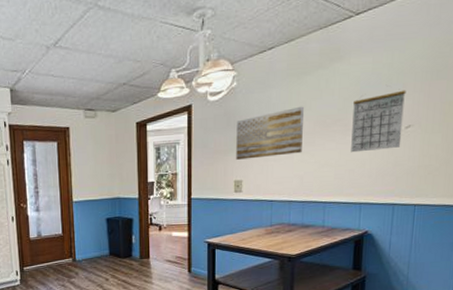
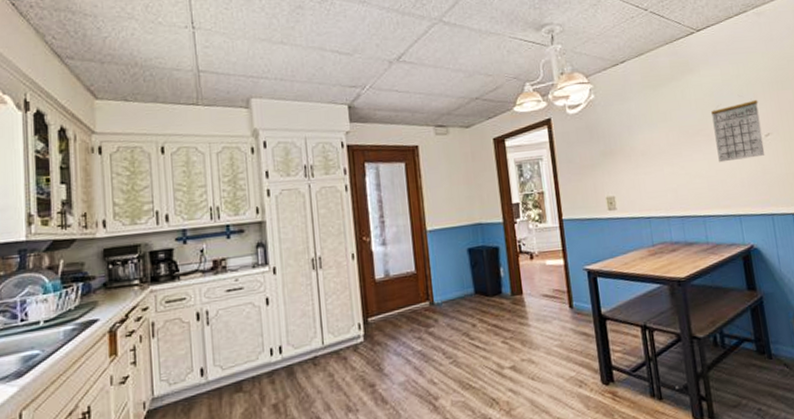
wall art: present [236,106,305,160] -> none [599,117,671,175]

